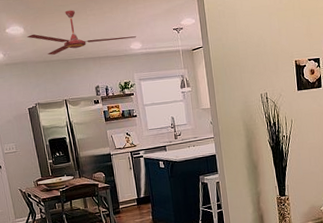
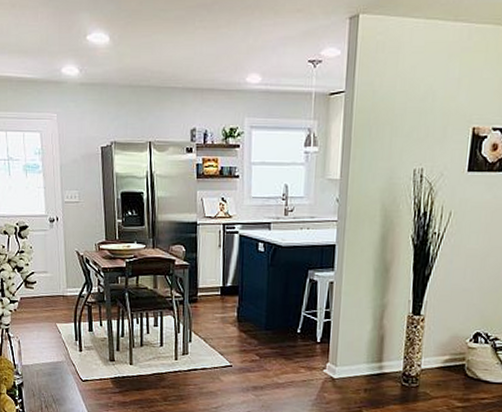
ceiling fan: present [27,10,137,55] -> none [112,17,257,78]

